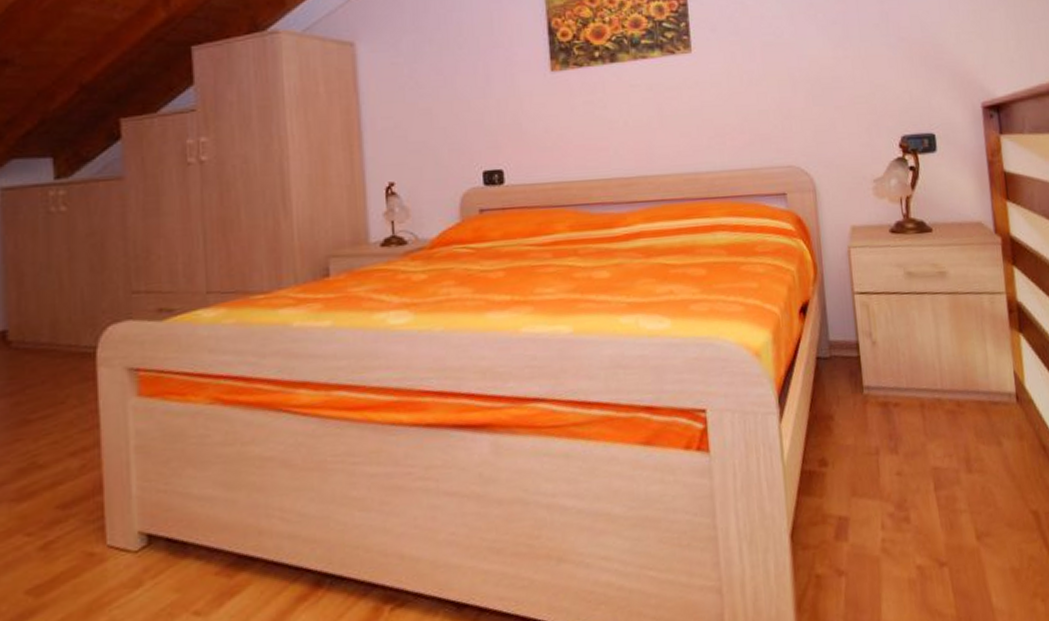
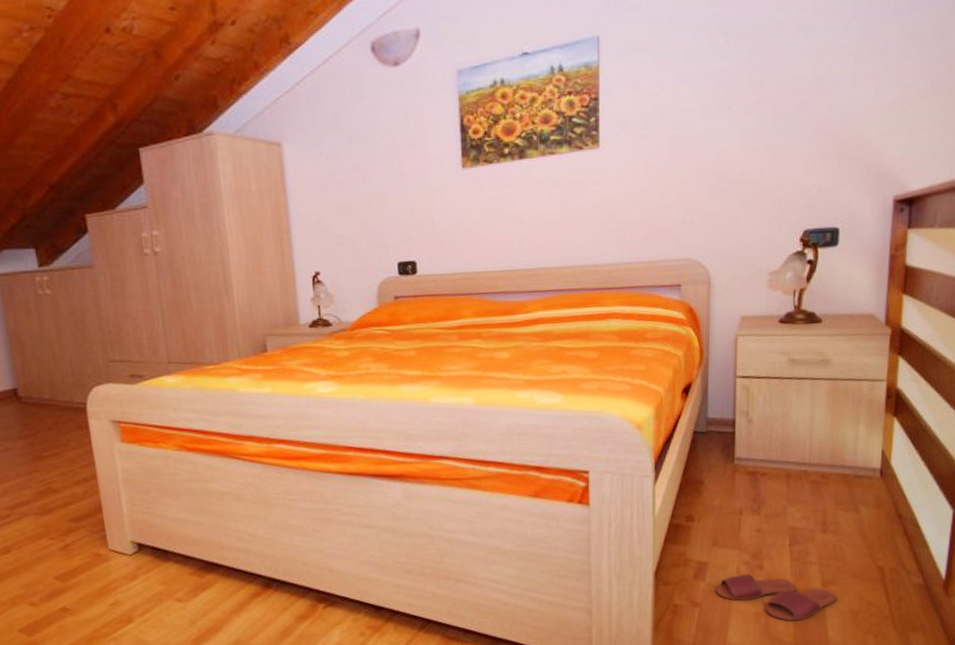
slippers: none [860,529,995,587] -> present [715,574,837,621]

